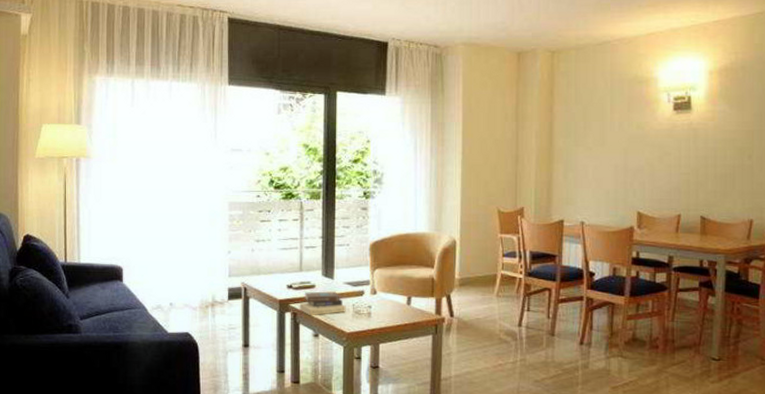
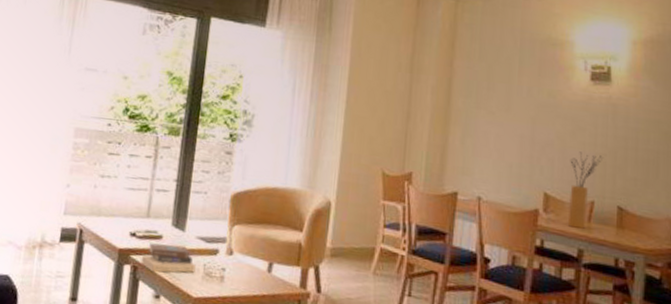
vase: none [658,173,688,238] -> present [567,151,604,229]

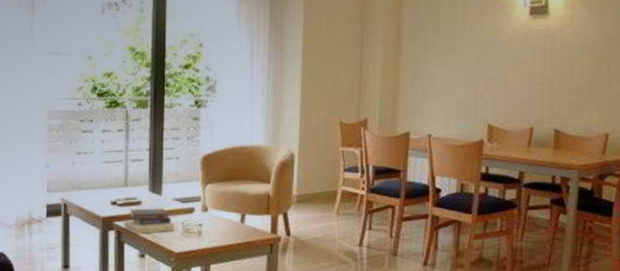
vase: present [567,151,604,229] -> none [509,83,542,153]

